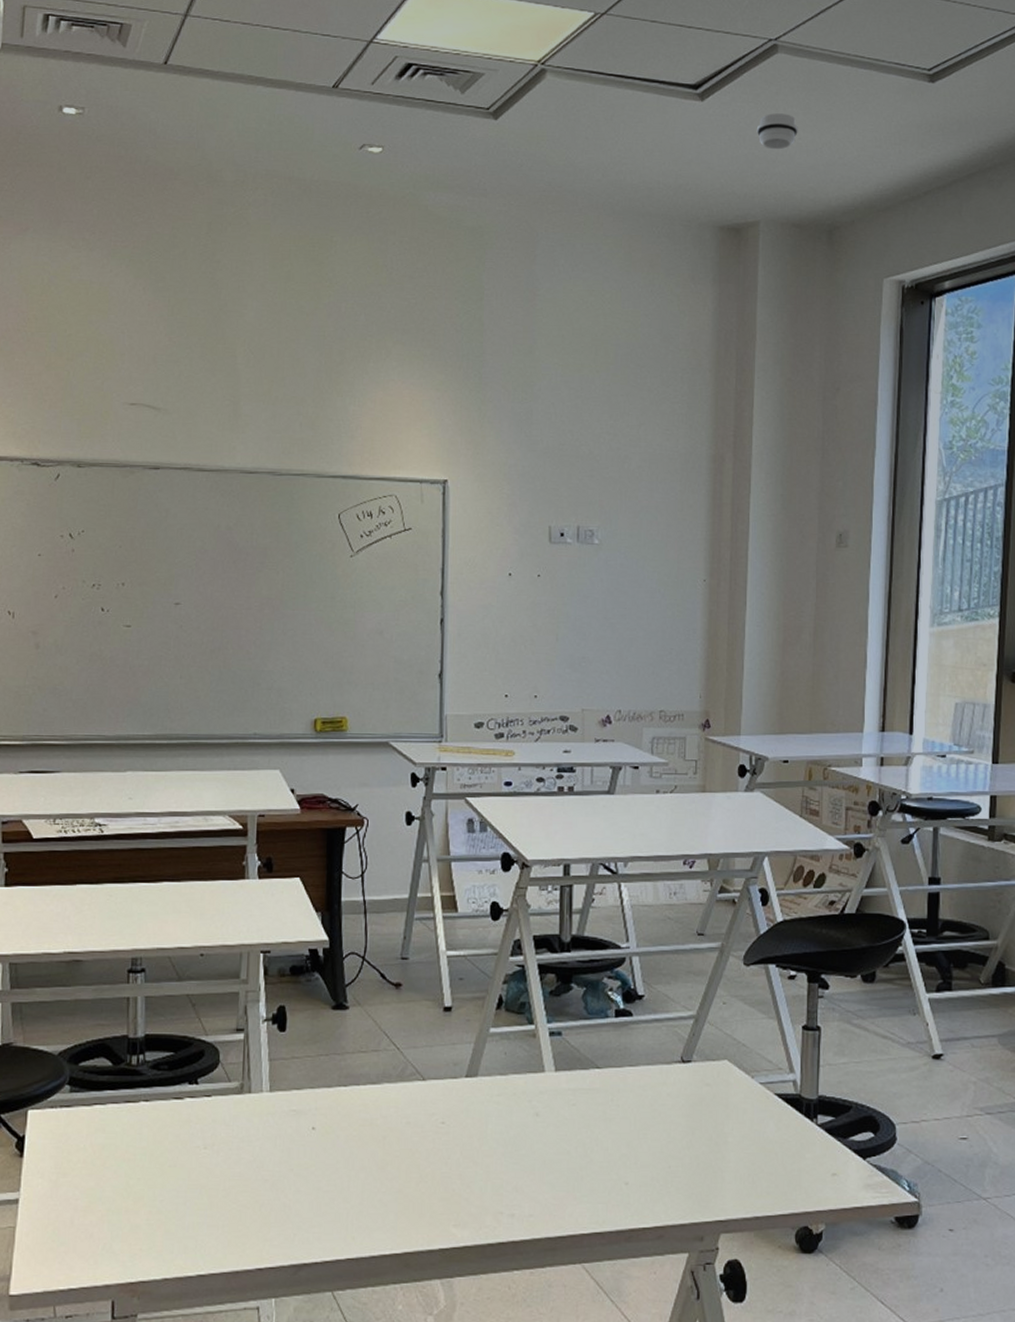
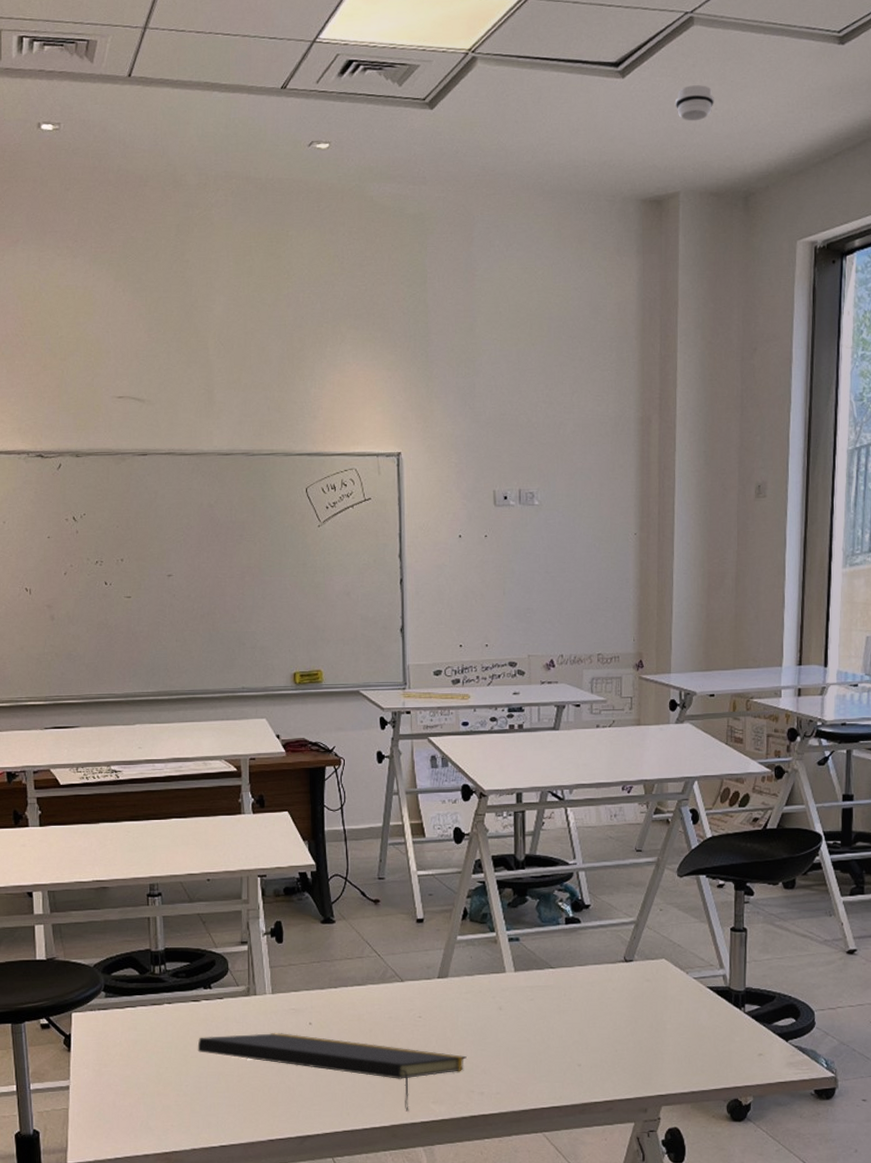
notepad: none [177,1138,496,1236] -> present [197,1032,467,1112]

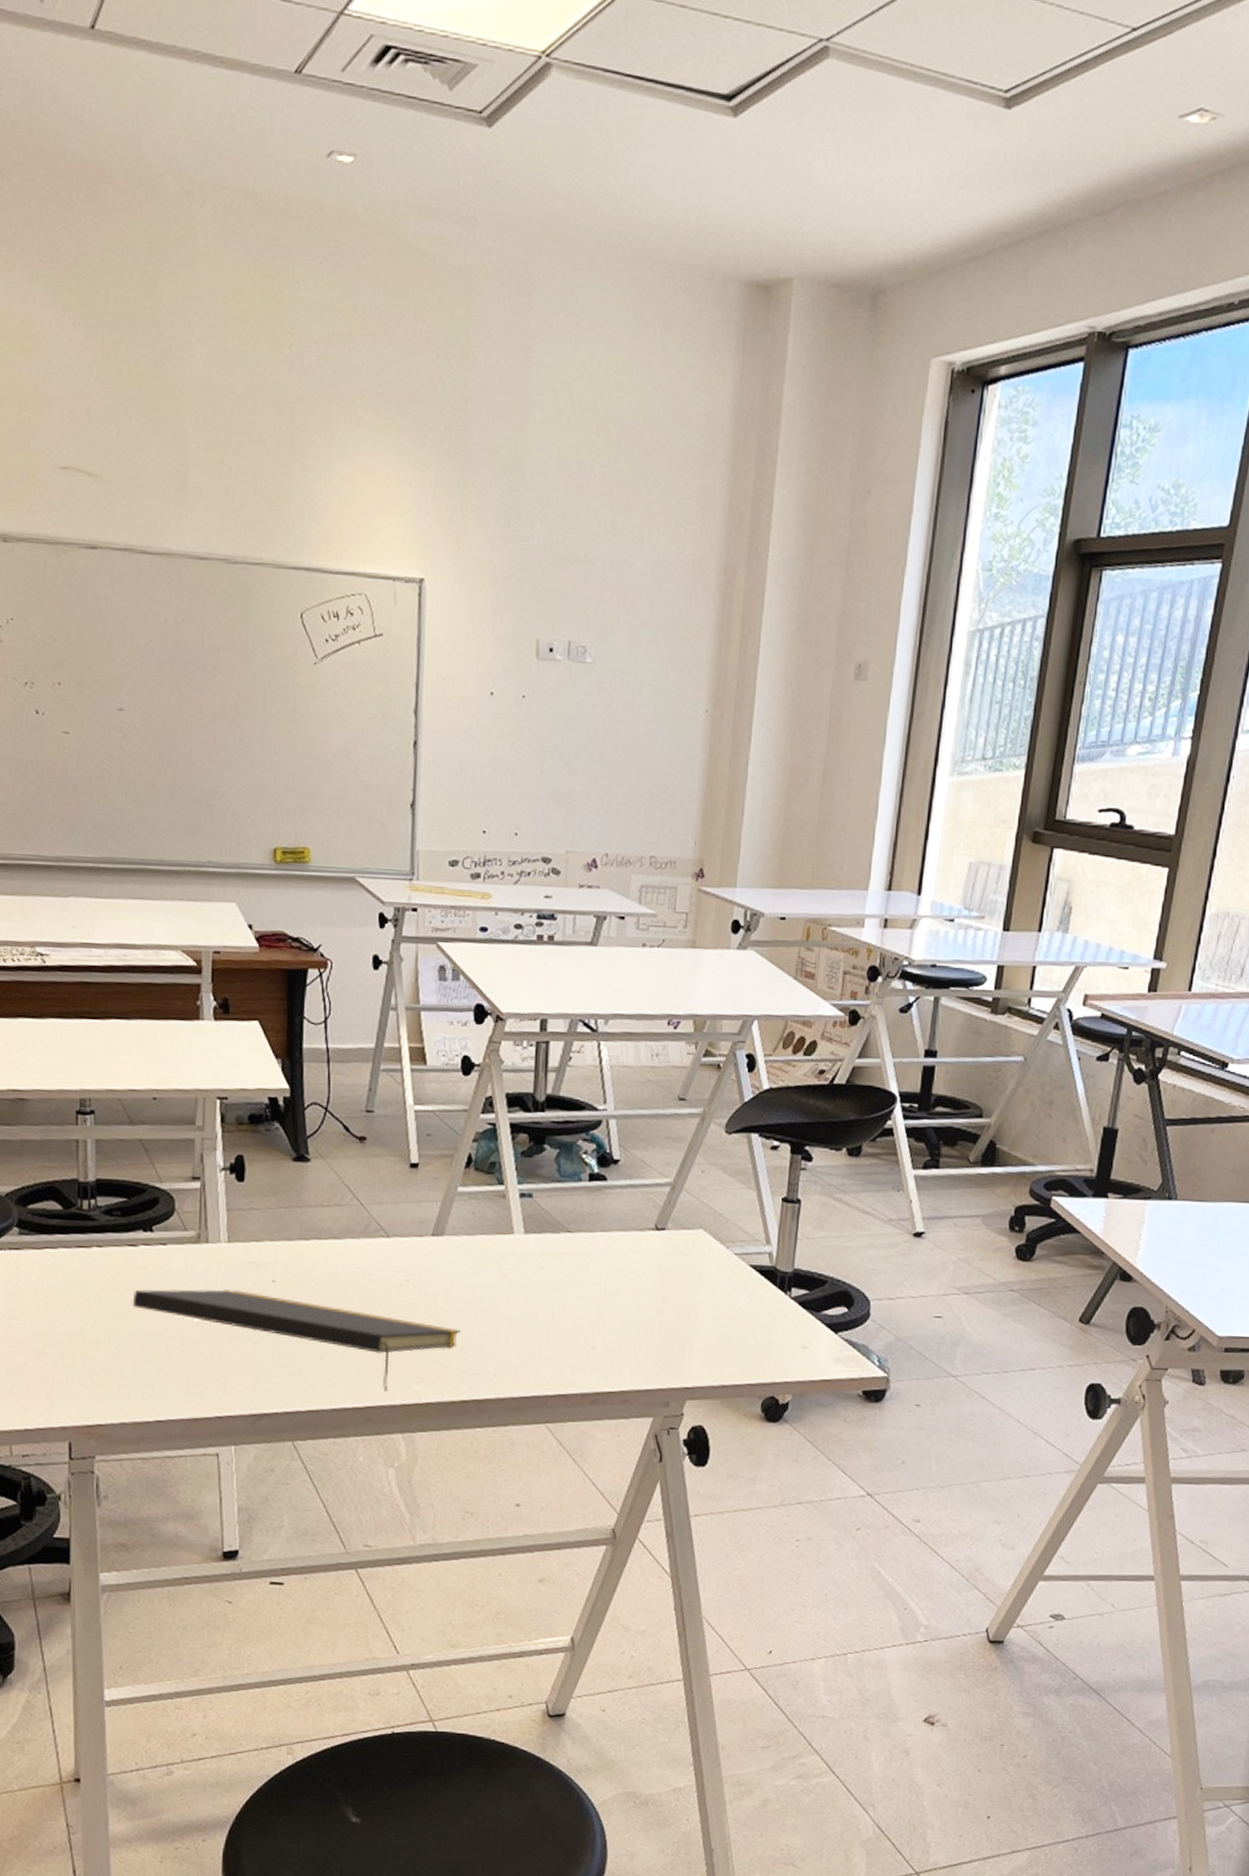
smoke detector: present [675,85,714,121] -> none [797,138,846,187]

